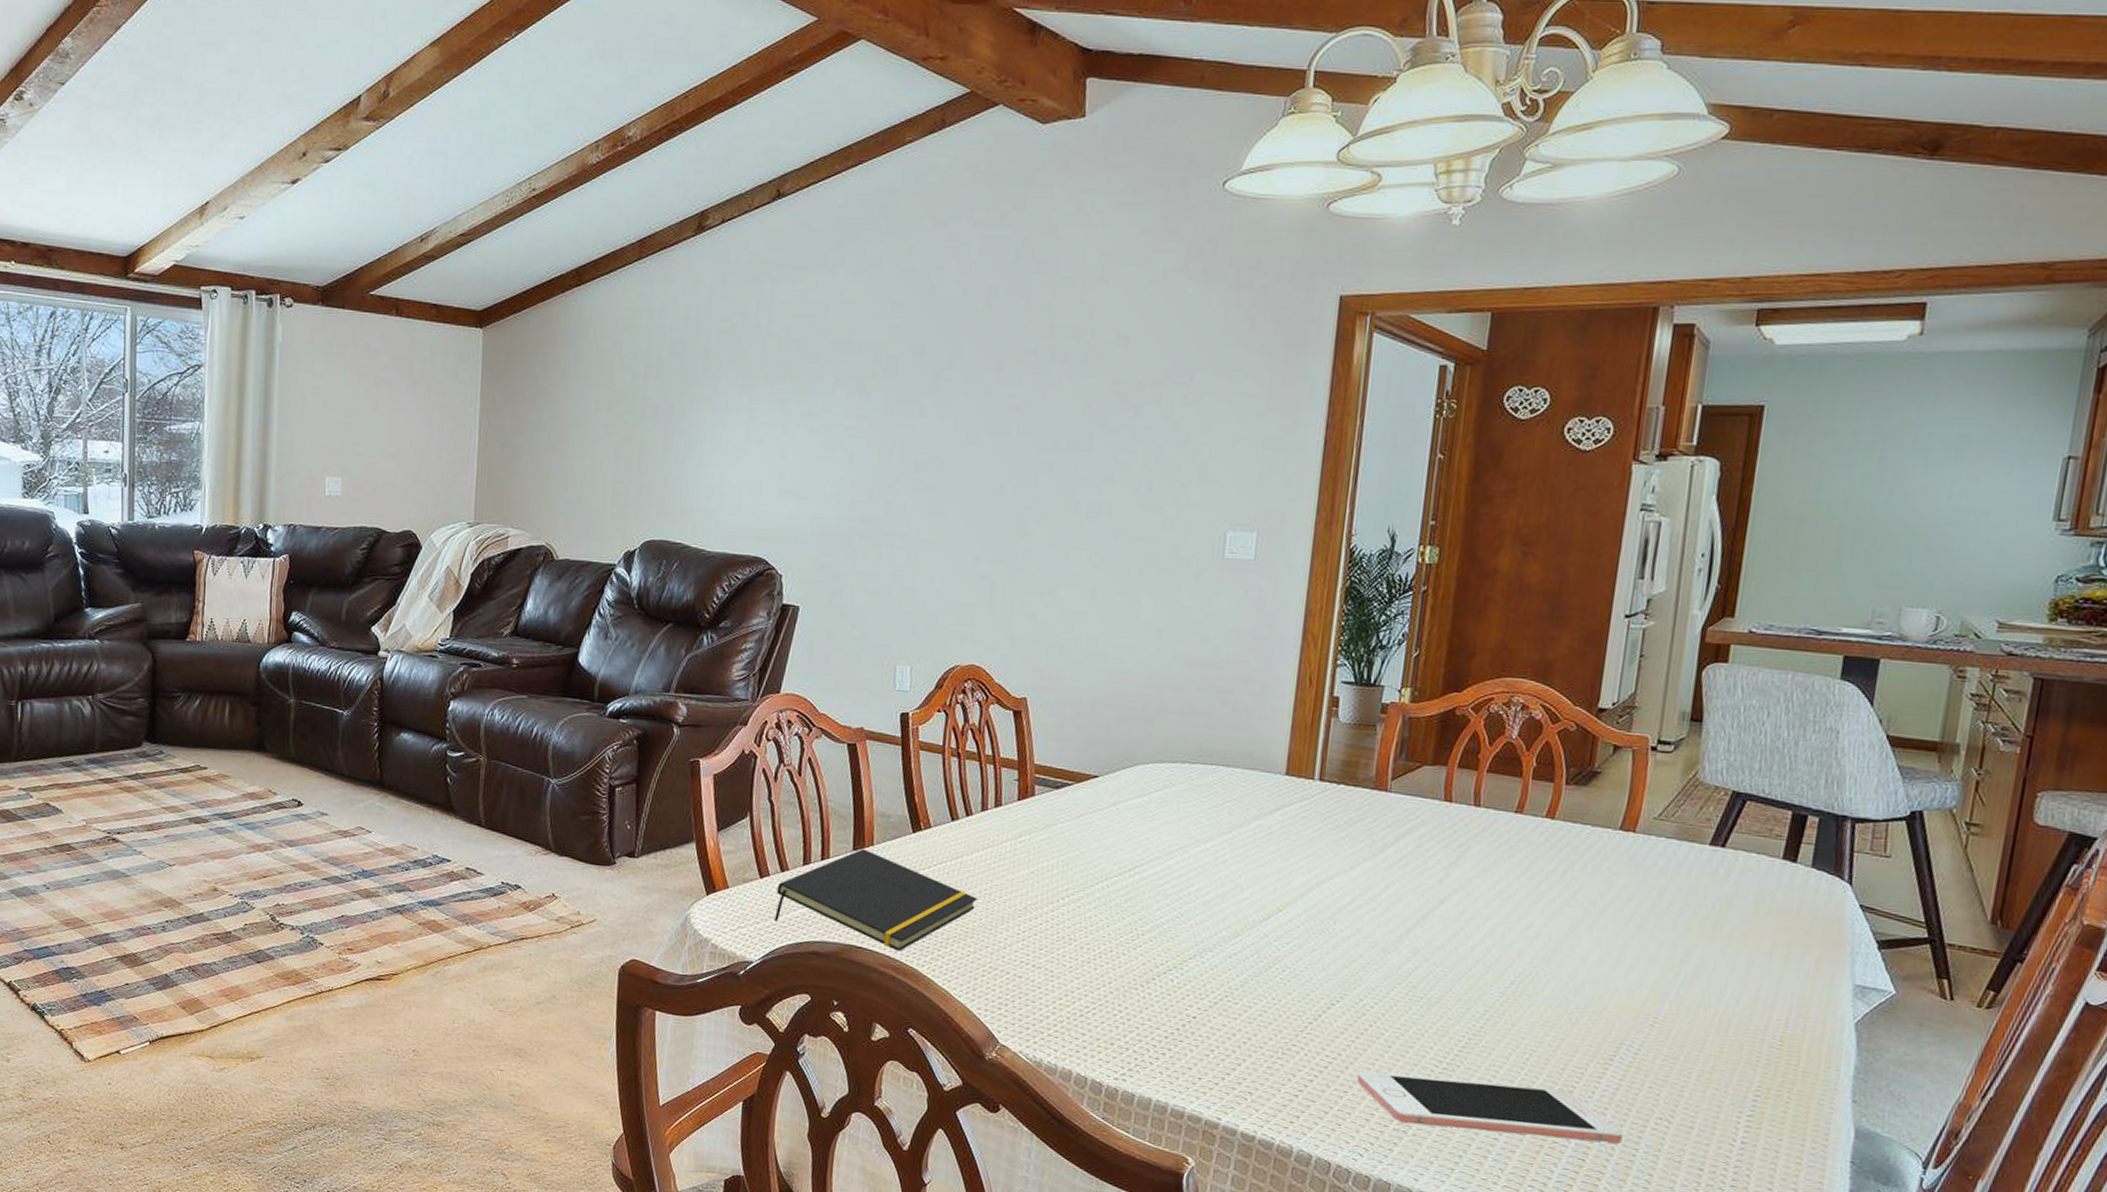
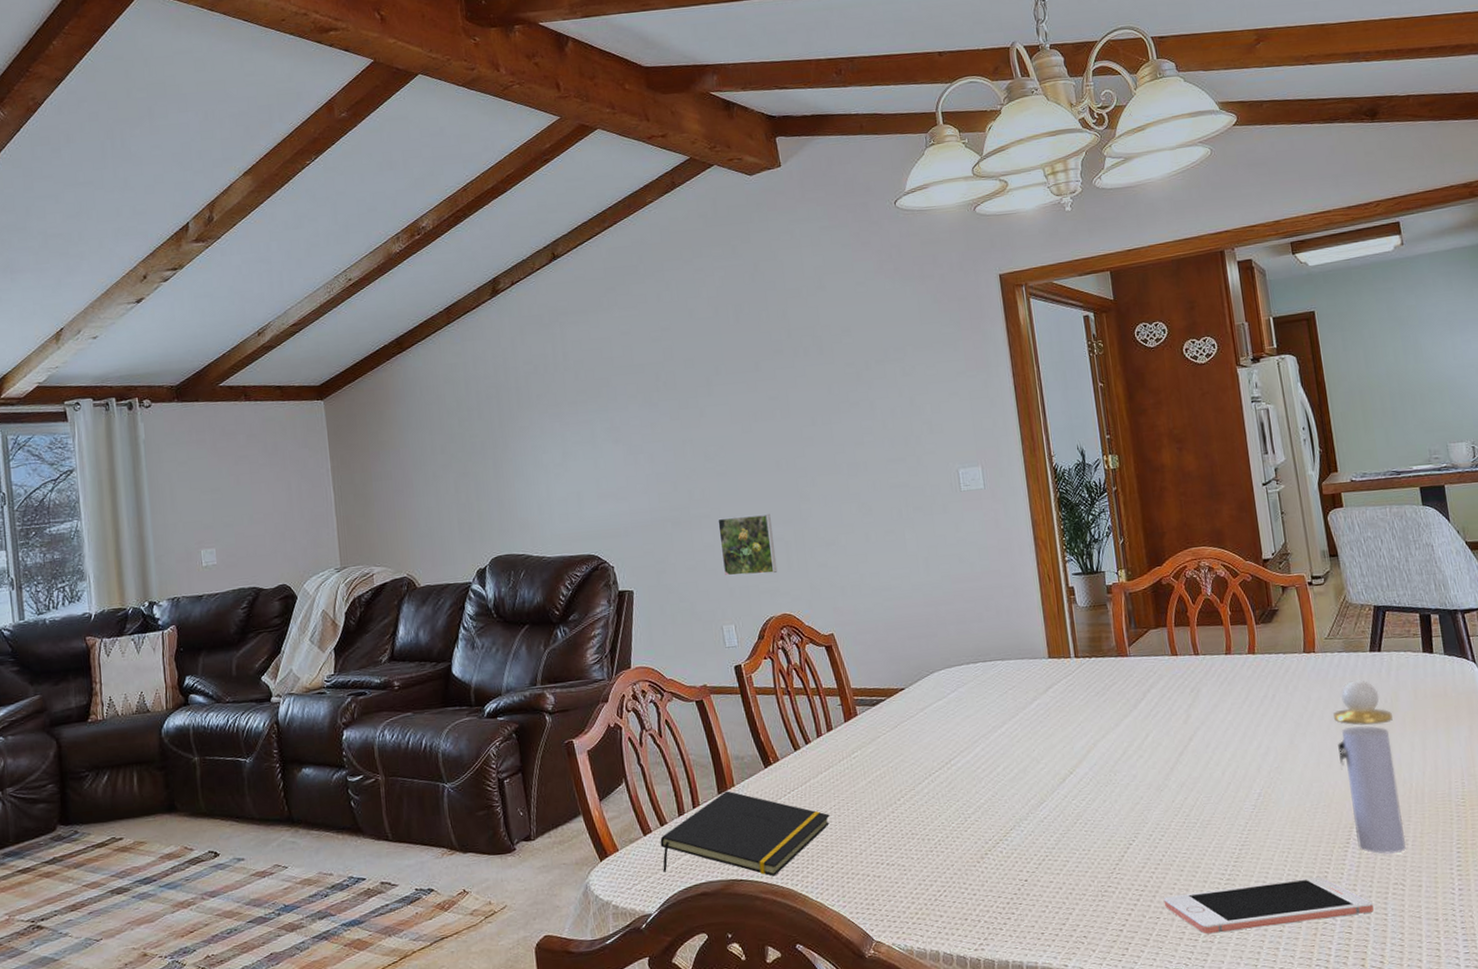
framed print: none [909,541,980,617] -> present [717,513,778,576]
perfume bottle: none [1624,874,1717,1085] -> present [1333,679,1407,855]

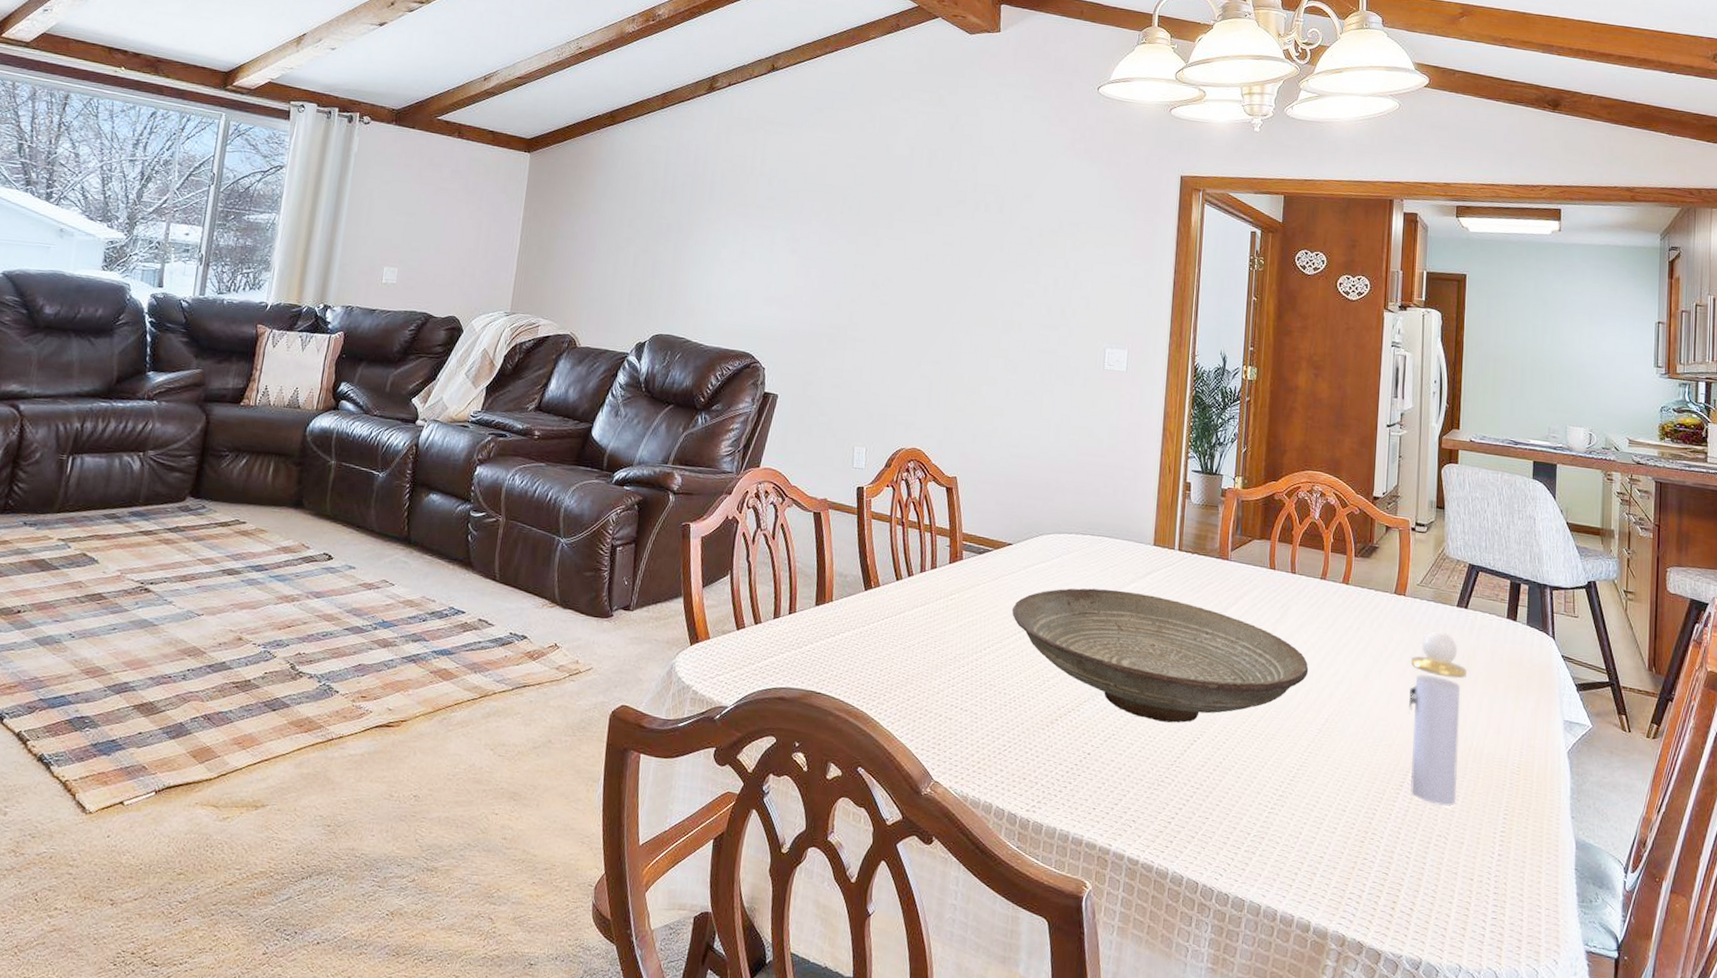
notepad: present [660,791,830,877] -> none [748,604,916,696]
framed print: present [717,513,778,576] -> none [866,345,921,408]
decorative bowl: none [917,708,1232,833] -> present [1011,588,1309,723]
cell phone: present [1163,877,1374,935] -> none [1215,799,1414,859]

